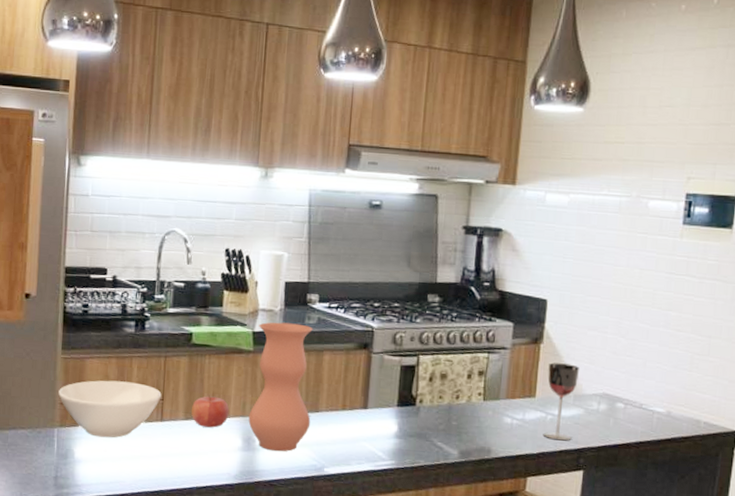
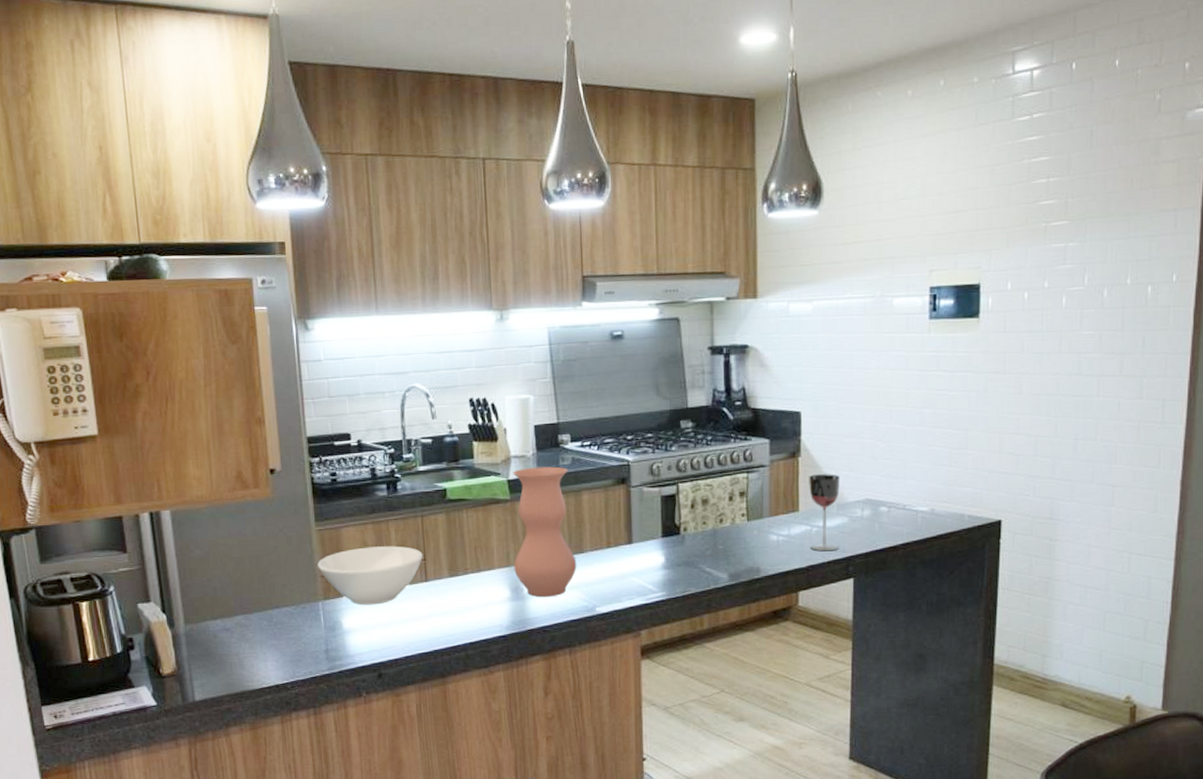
fruit: present [191,395,230,428] -> none [454,549,494,582]

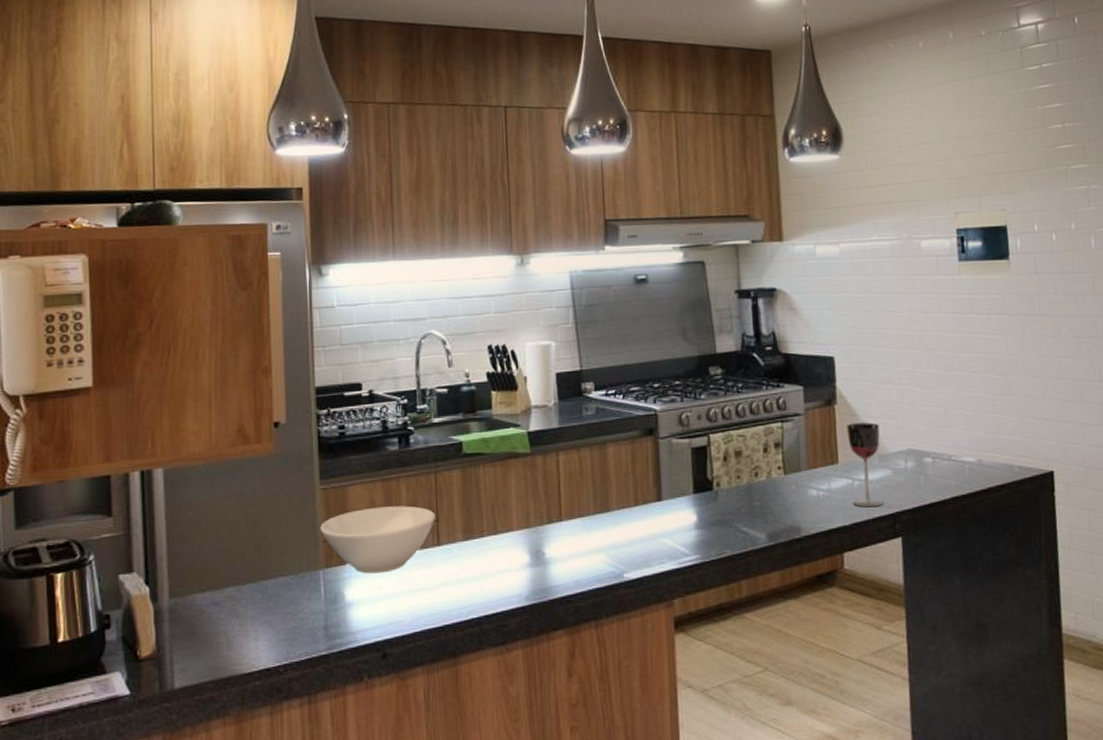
vase: present [513,466,577,598] -> none [533,417,603,563]

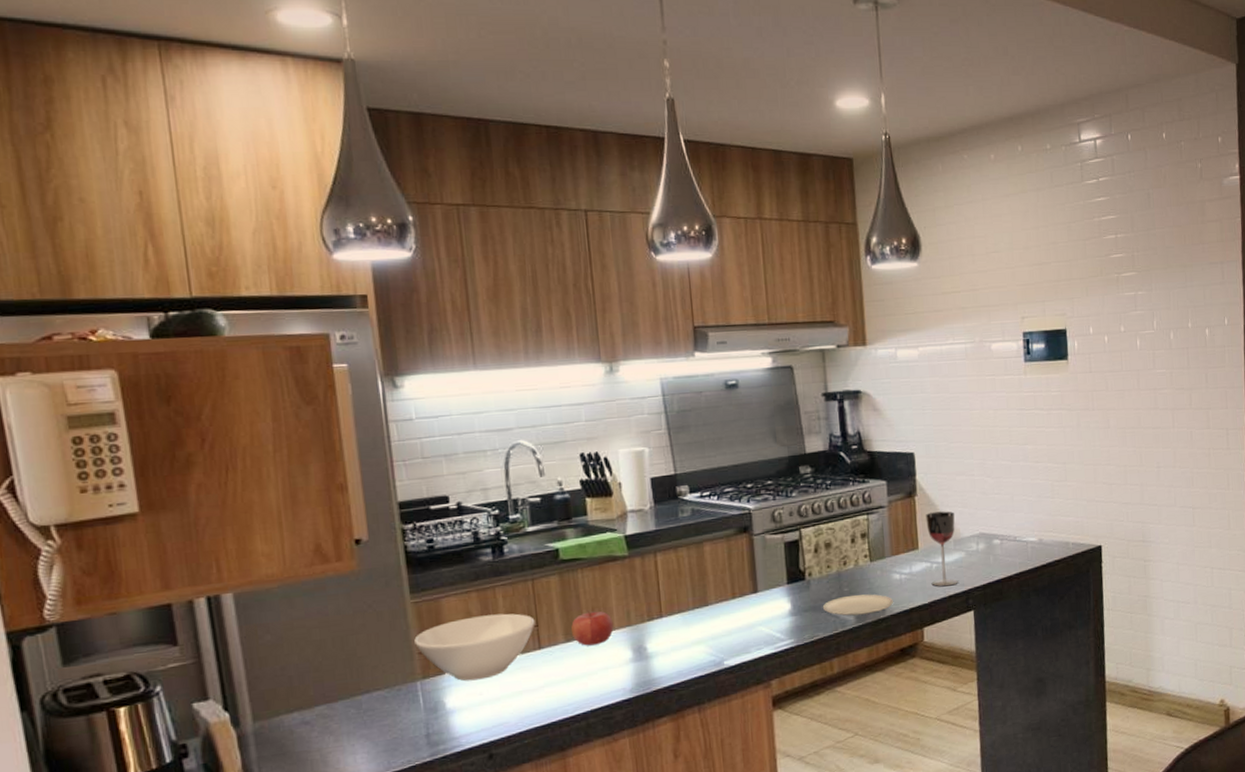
fruit: none [469,508,513,546] -> present [570,610,614,646]
plate: none [731,510,809,534] -> present [822,594,893,616]

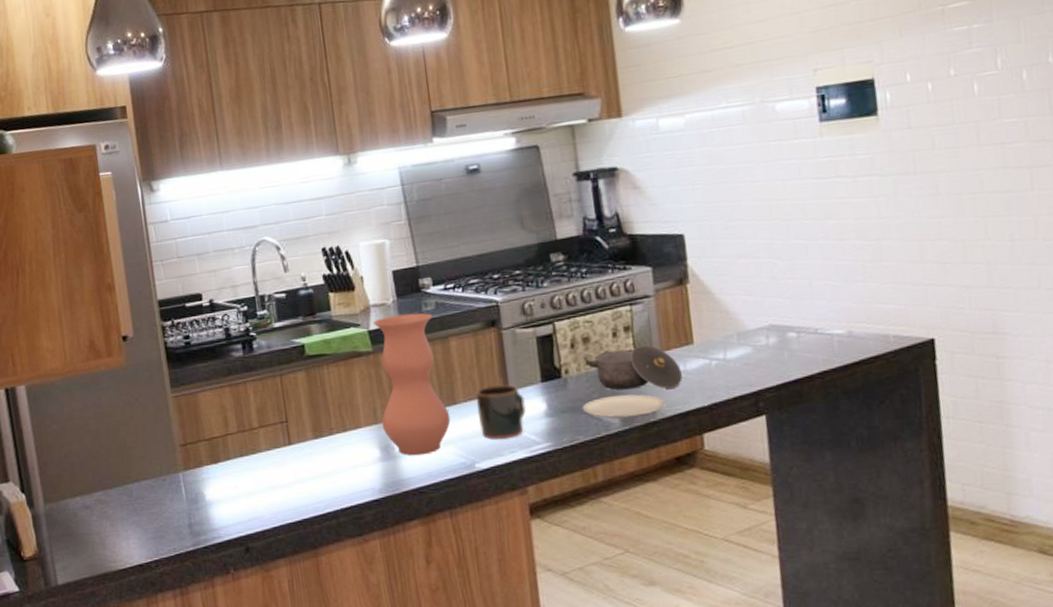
bowl: present [414,613,536,681] -> none [176,408,285,474]
fruit: present [570,610,614,646] -> none [318,407,361,443]
vase: none [630,519,702,656] -> present [373,312,451,456]
mug: none [727,586,772,638] -> present [476,385,526,440]
cooking pot: none [826,550,909,590] -> present [584,345,683,390]
wineglass: present [926,511,958,587] -> none [701,299,745,387]

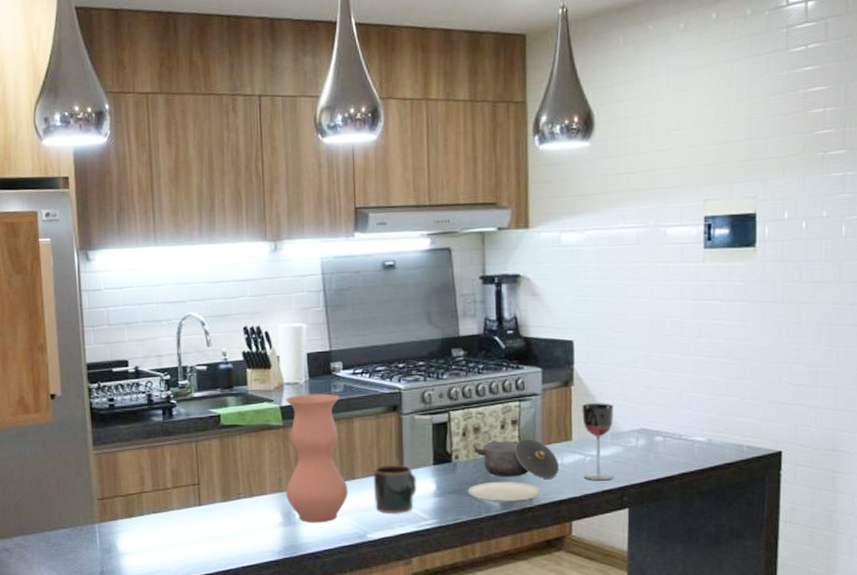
wineglass: none [701,299,745,387] -> present [582,403,615,481]

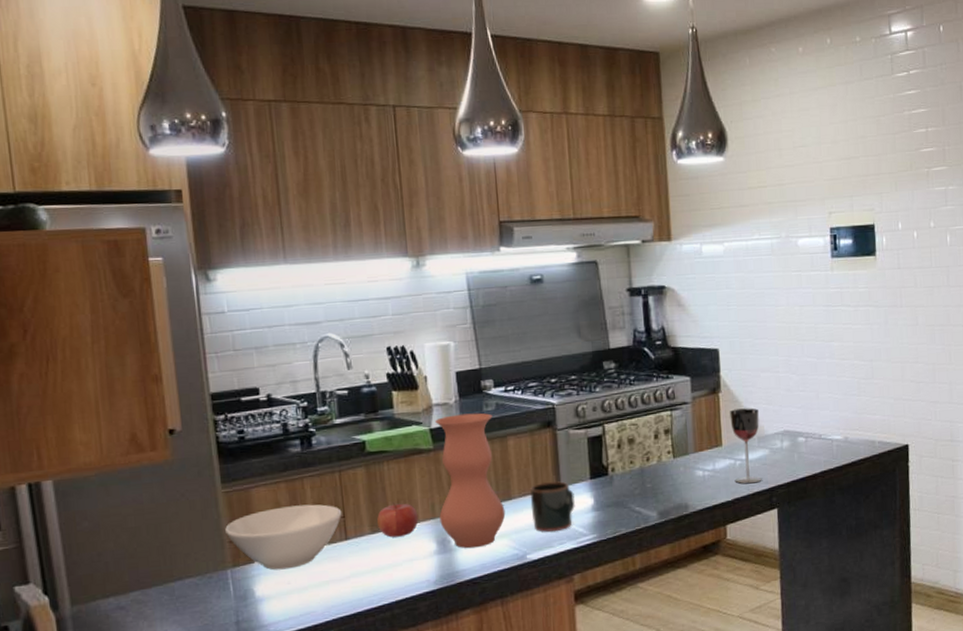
bowl: none [95,470,197,528] -> present [225,504,342,570]
fruit: none [227,474,266,507] -> present [376,502,419,538]
plate: present [467,482,541,502] -> none [625,490,696,512]
cooking pot: present [474,438,560,479] -> none [629,446,712,486]

